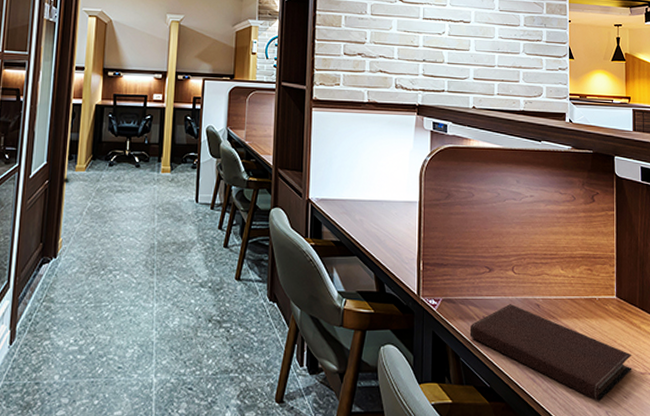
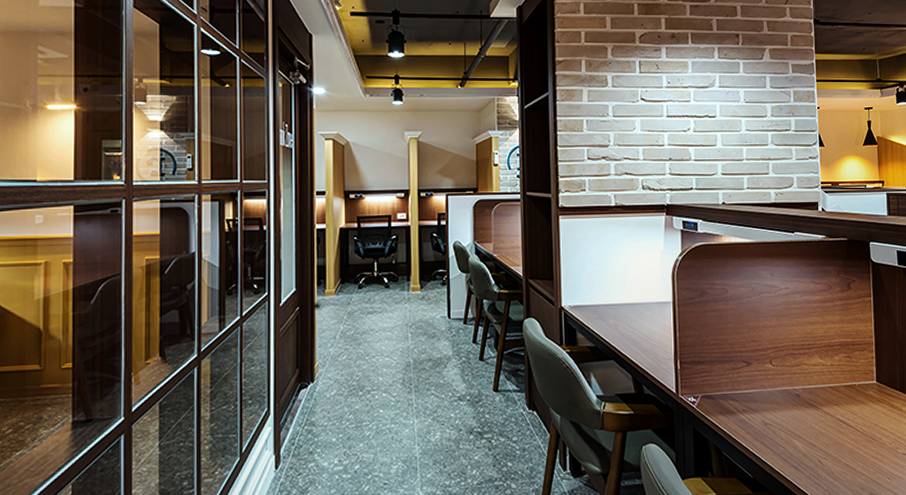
notebook: present [469,304,632,401] -> none [730,396,895,484]

